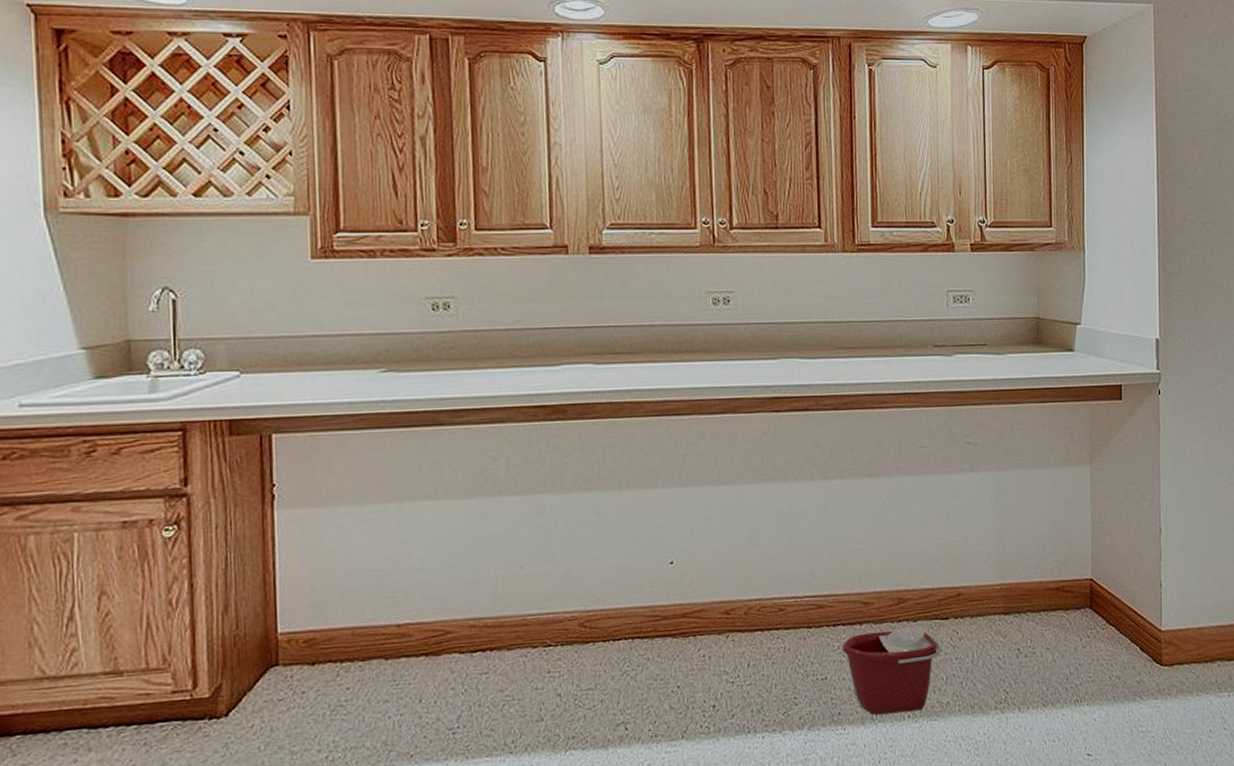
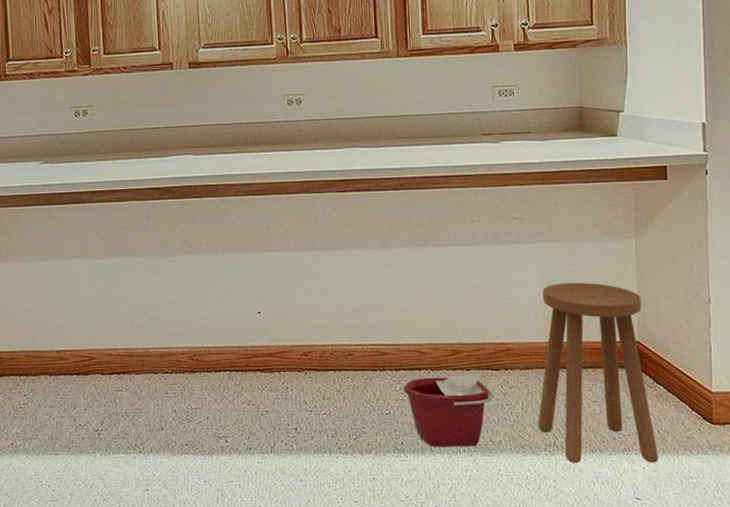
stool: none [988,514,1109,722] -> present [538,282,658,464]

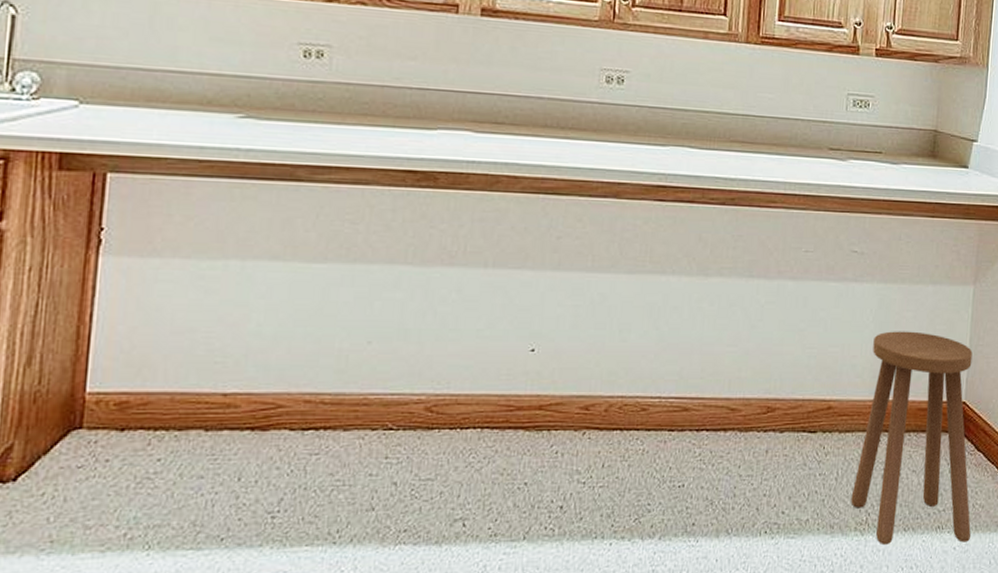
bucket: present [403,375,492,447] -> none [703,438,805,528]

